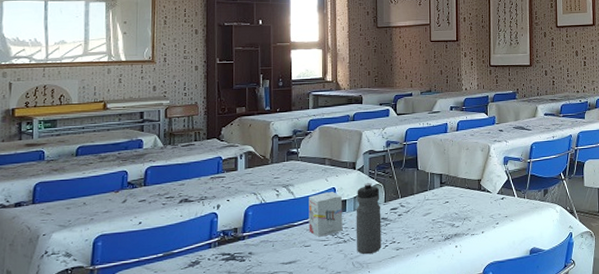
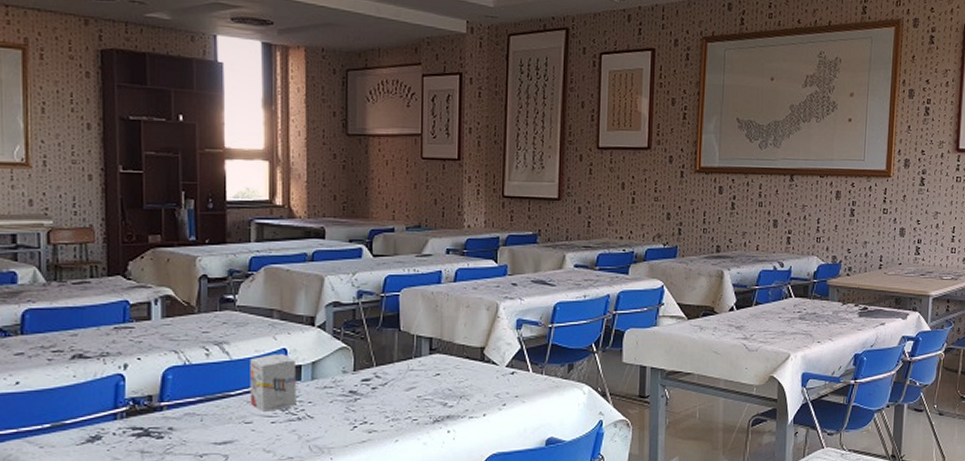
water bottle: present [356,182,381,254] -> none [314,343,349,436]

